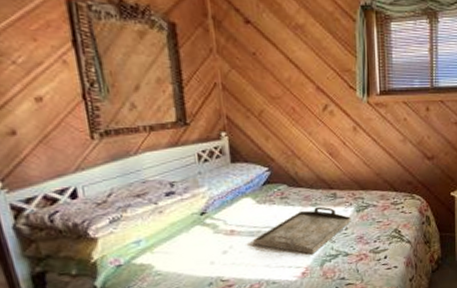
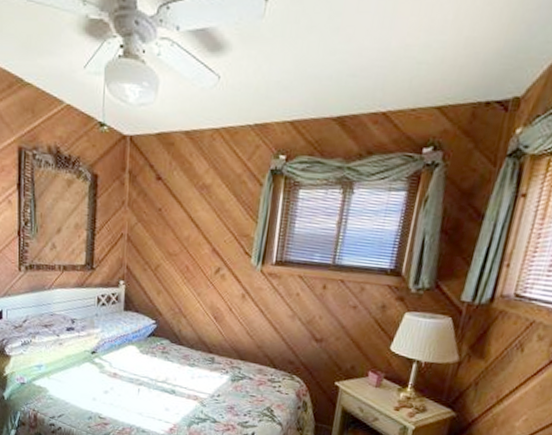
serving tray: present [253,206,351,254] -> none [131,367,225,413]

